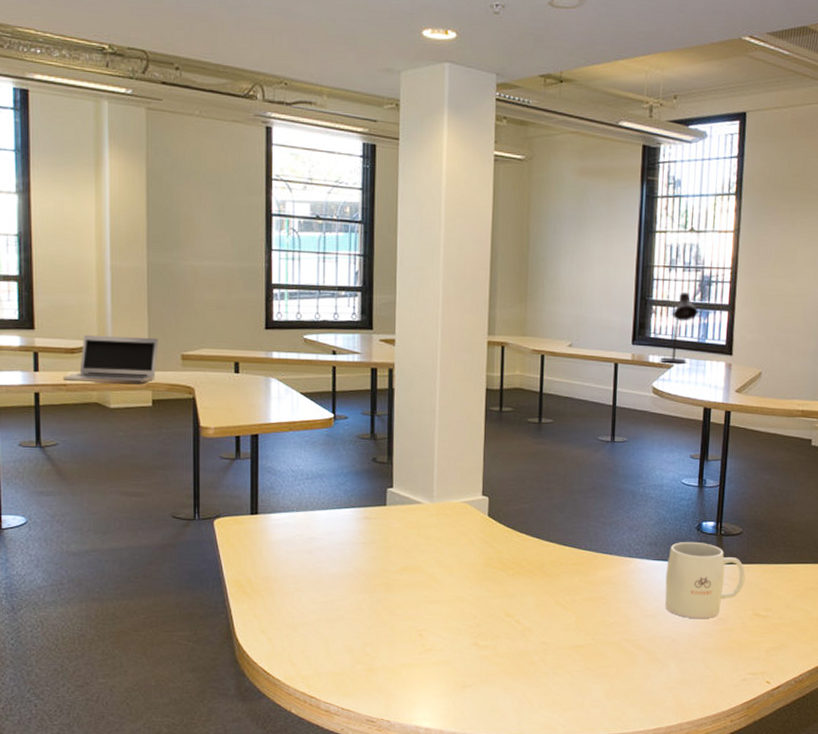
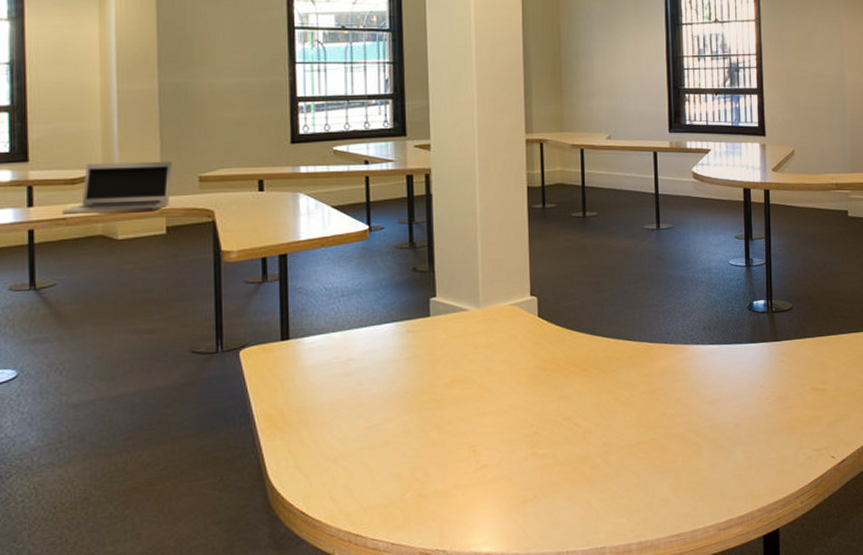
desk lamp: present [659,292,698,363] -> none [697,79,729,148]
mug: present [665,541,746,619] -> none [722,321,800,401]

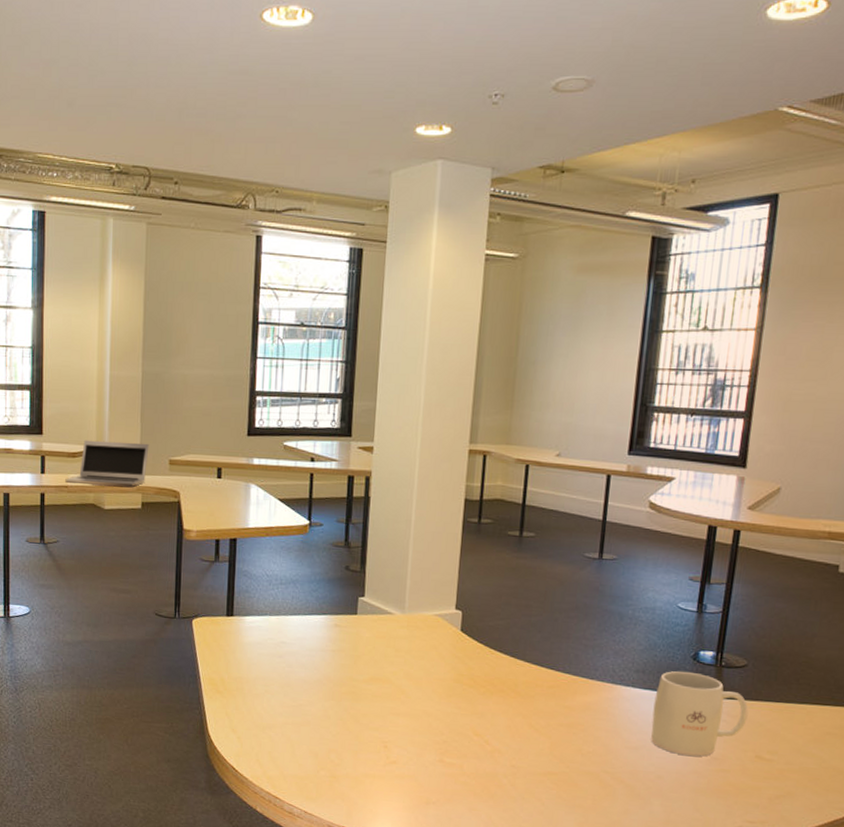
mug: none [722,321,800,401] -> present [651,671,749,757]

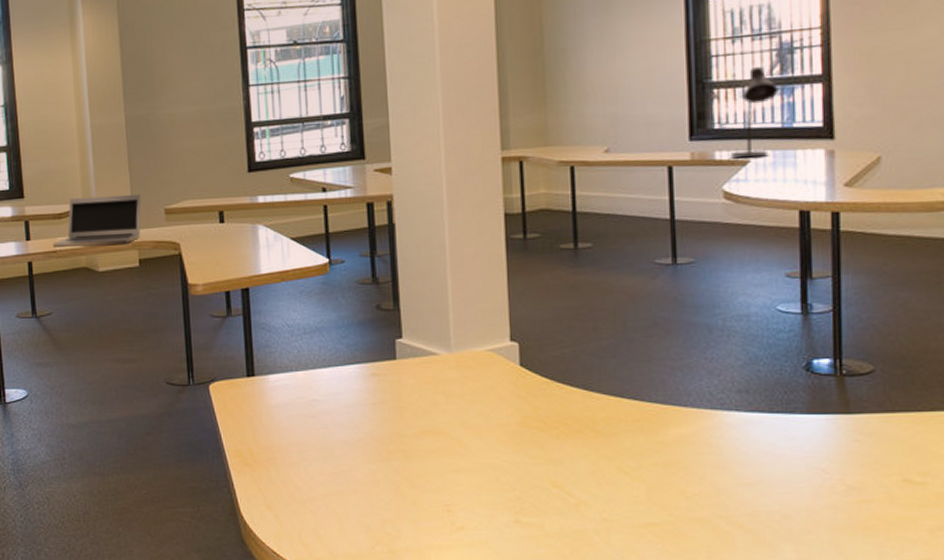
mug: present [651,671,749,757] -> none [765,385,885,488]
desk lamp: none [659,397,708,476] -> present [729,66,779,159]

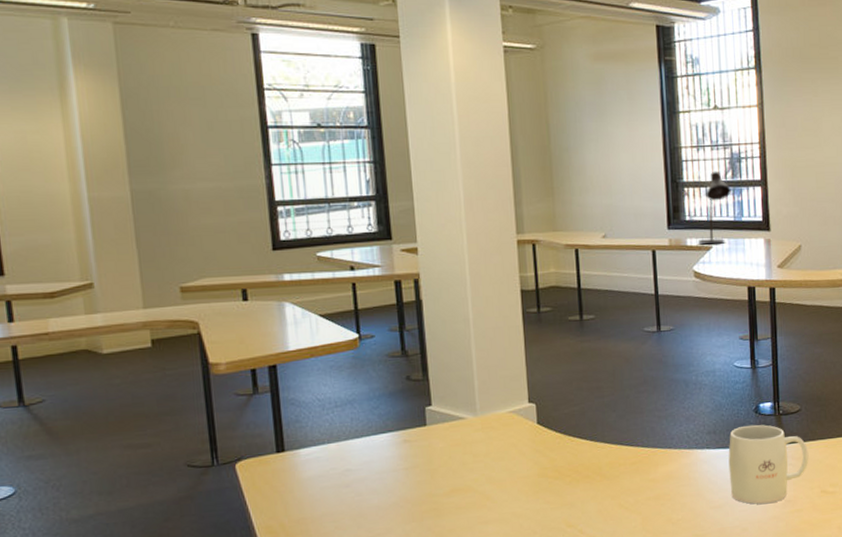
laptop: present [53,194,141,247] -> none [44,271,153,329]
mug: none [765,385,885,488] -> present [728,424,809,504]

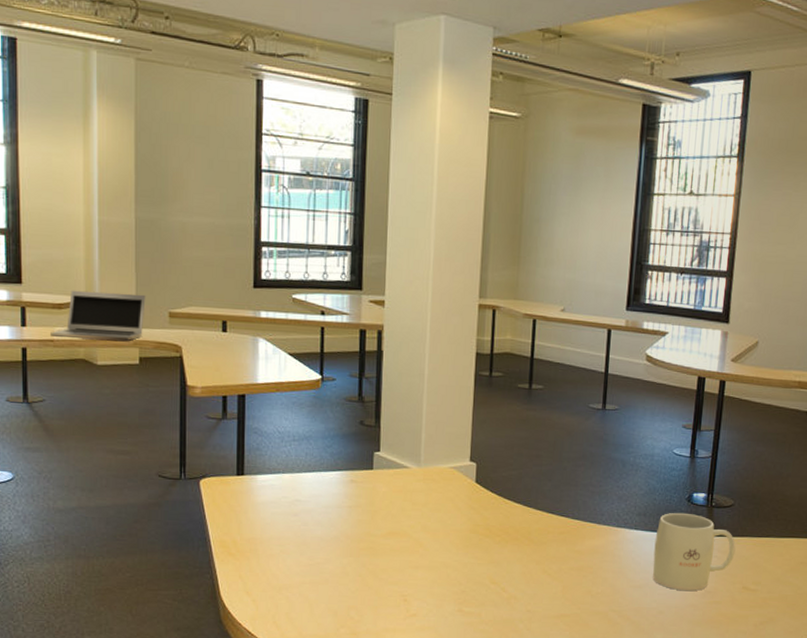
laptop: none [44,271,153,329] -> present [50,290,146,341]
desk lamp: present [697,171,731,245] -> none [654,257,695,331]

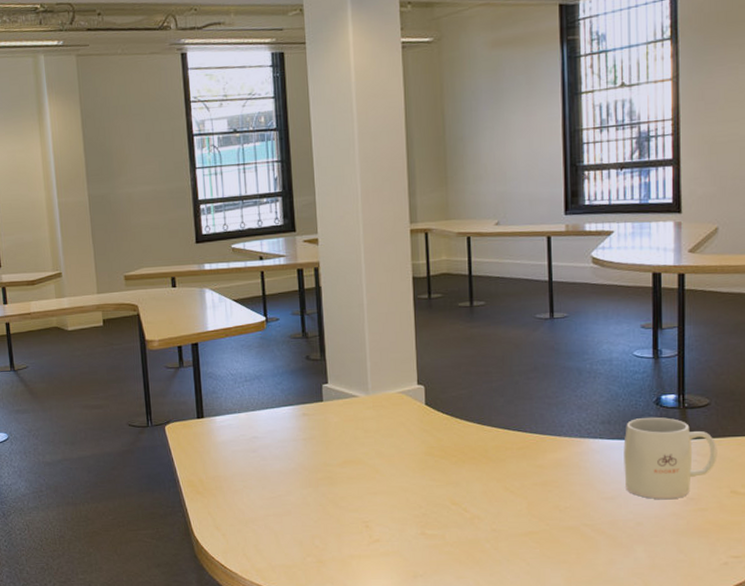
laptop: present [50,290,146,341] -> none [27,263,104,310]

